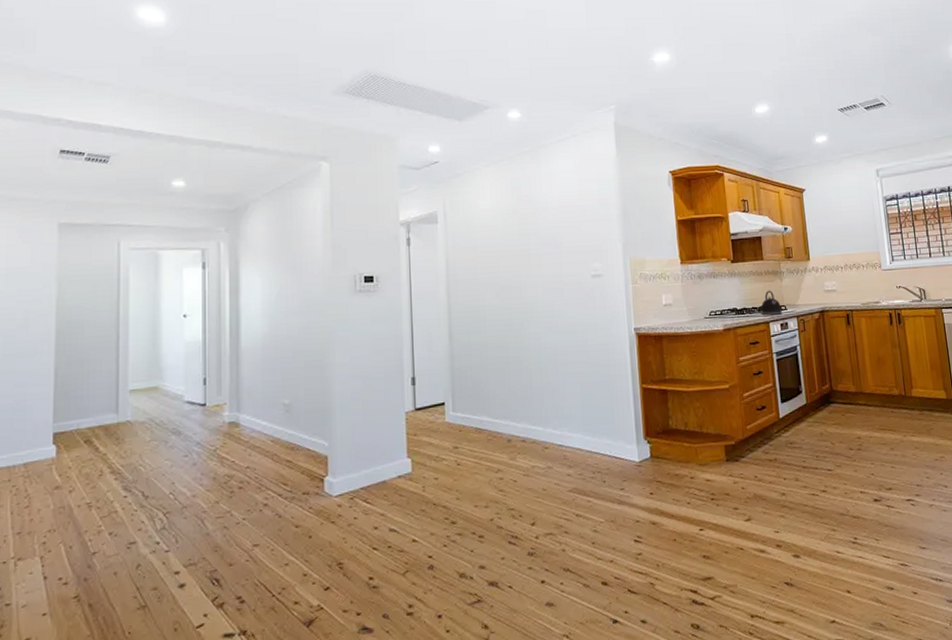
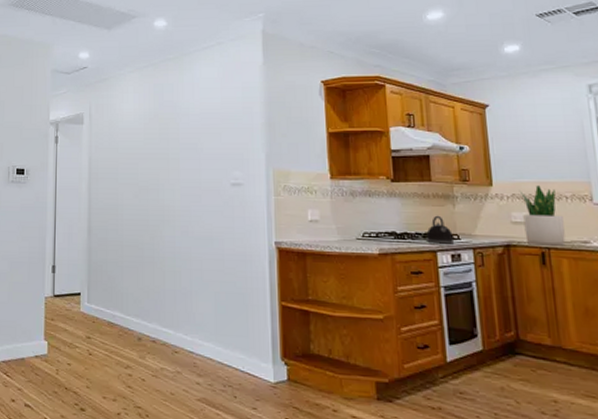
planter: none [829,257,863,309] -> present [519,185,566,248]

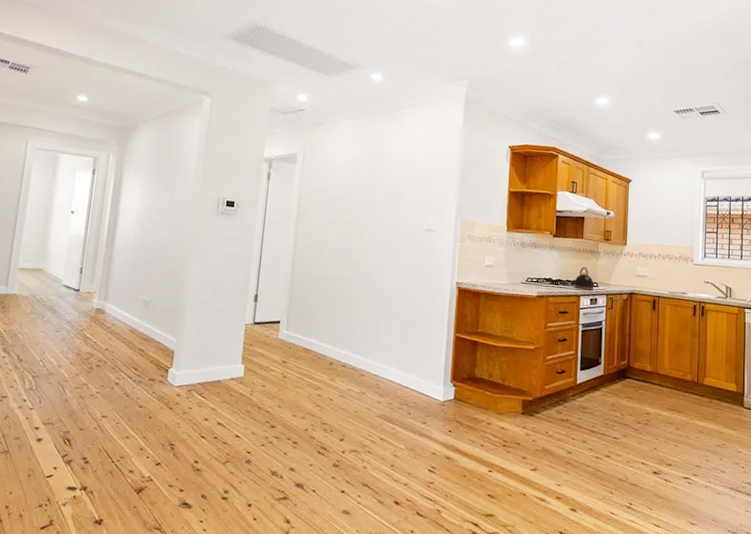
planter: present [519,185,566,248] -> none [644,247,671,297]

